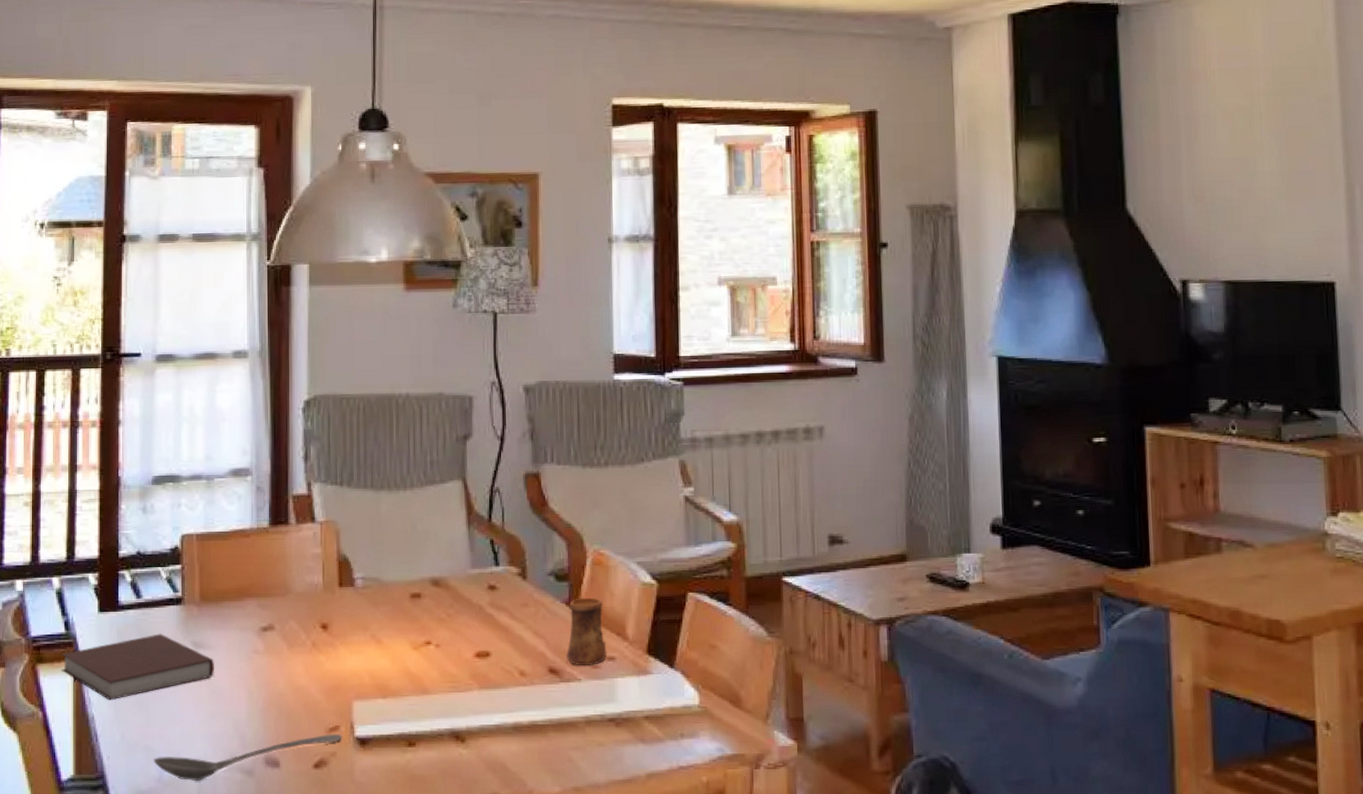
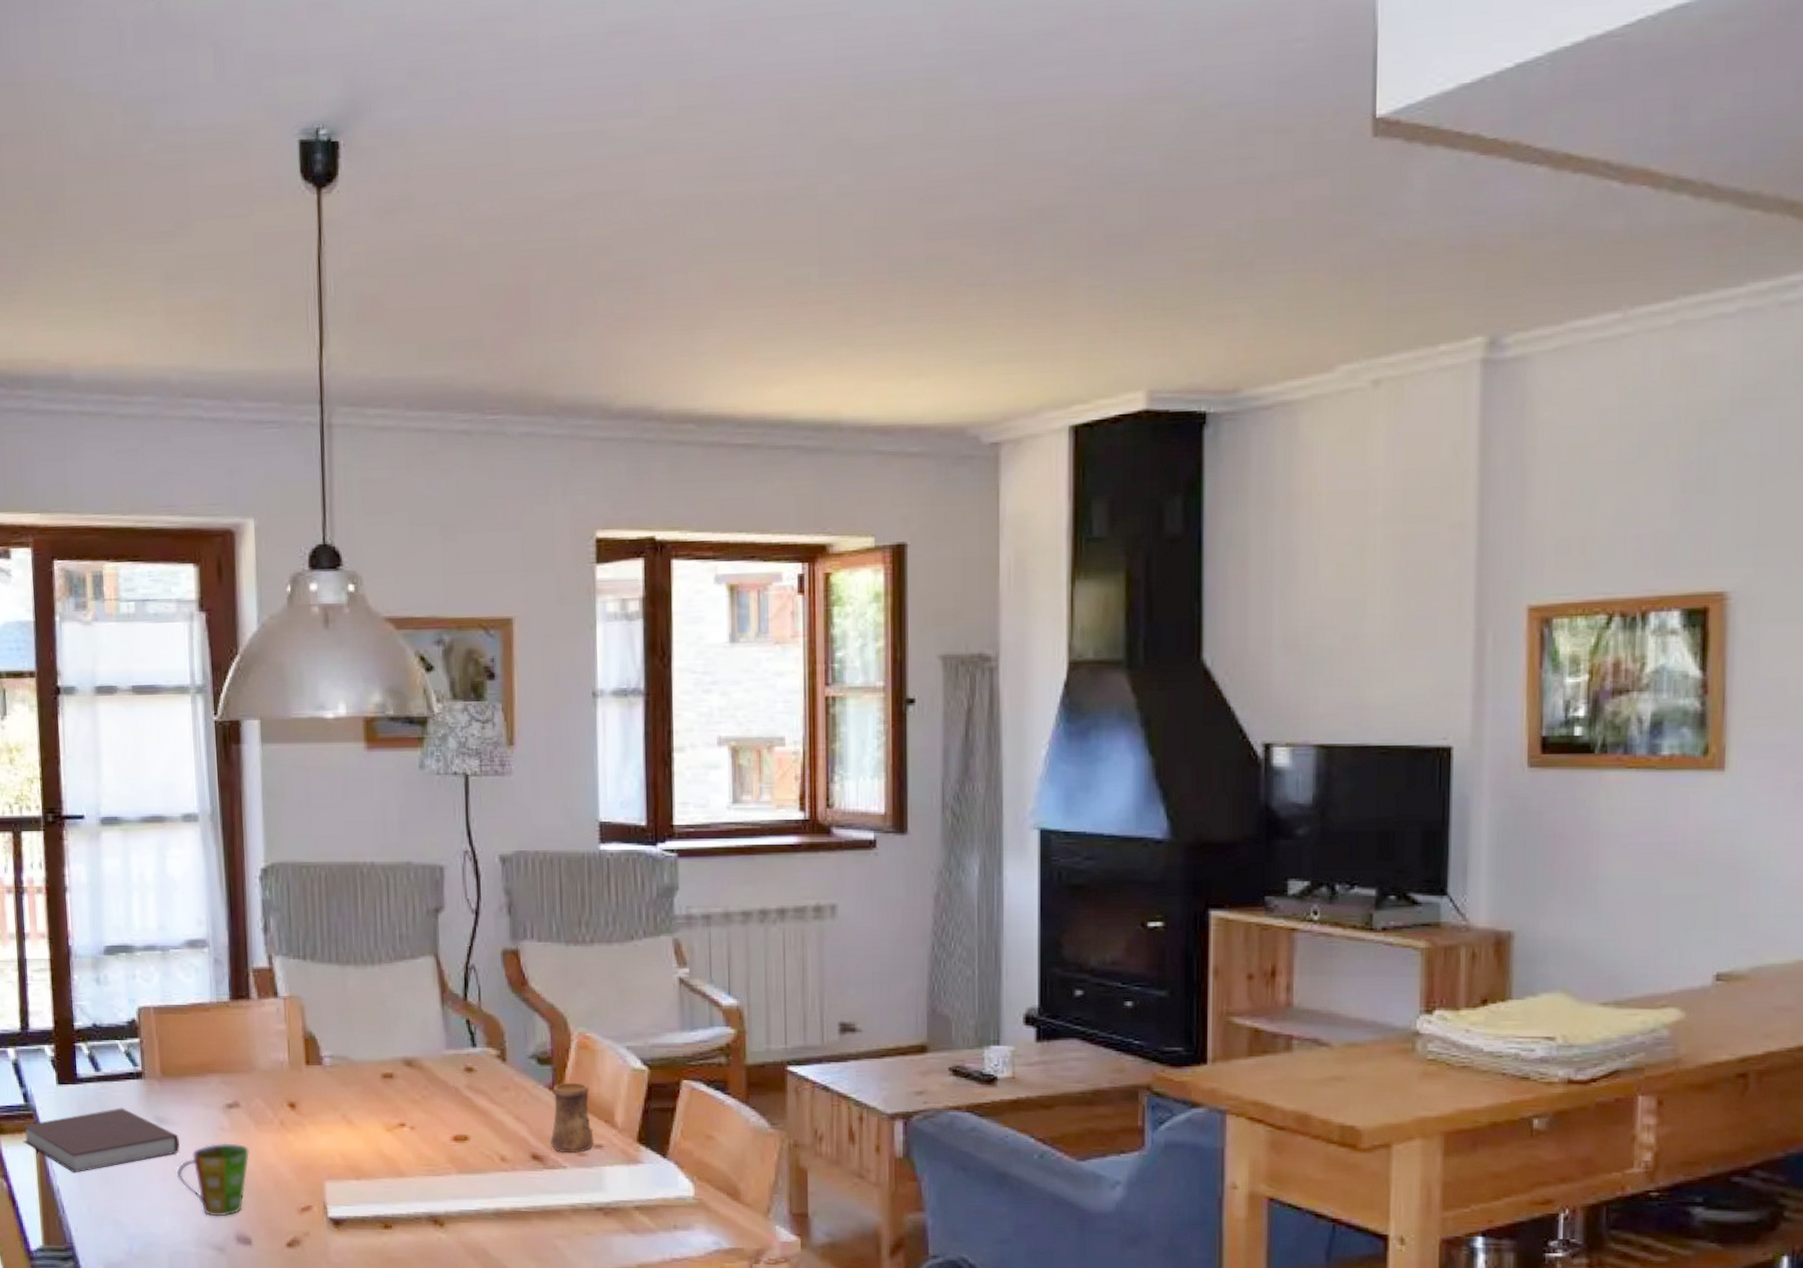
stirrer: present [153,734,343,780] -> none [122,1213,316,1255]
cup: none [210,665,282,740] -> present [176,1143,250,1217]

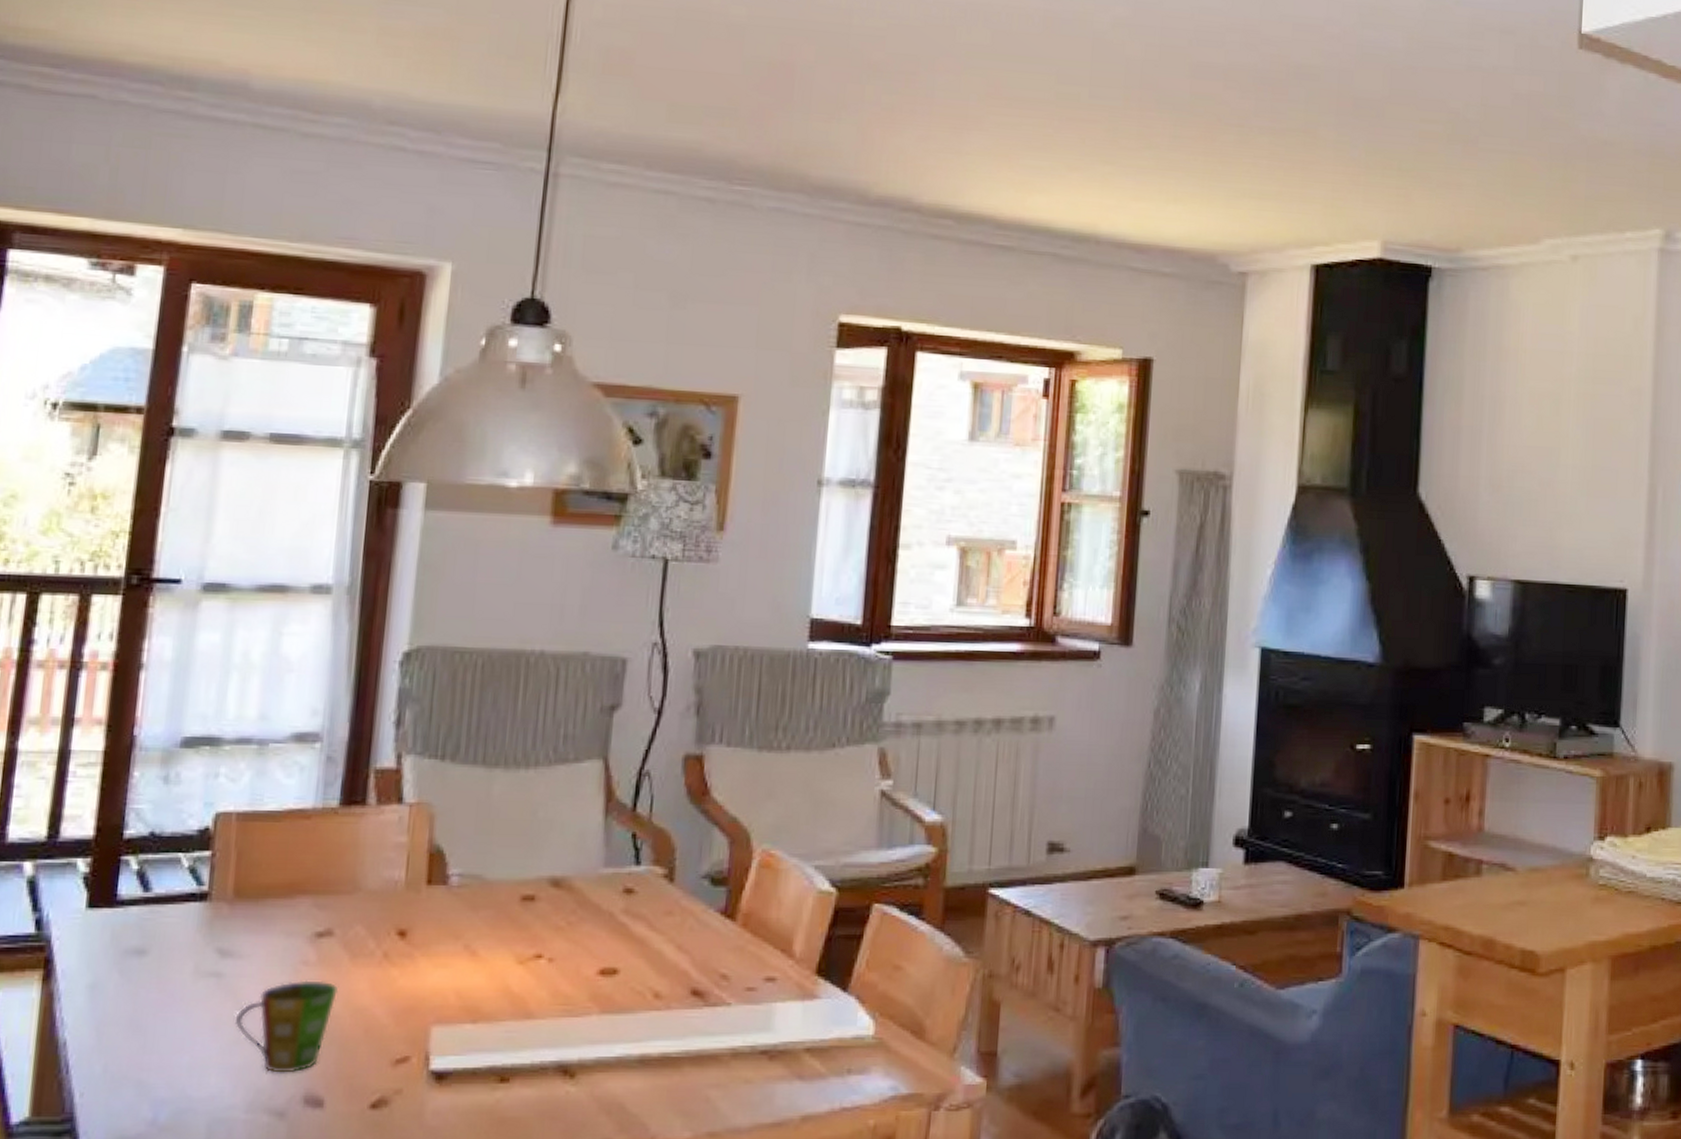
notebook: present [22,1108,180,1173] -> none [24,937,246,1022]
cup: present [549,1082,595,1154] -> none [714,906,768,988]

